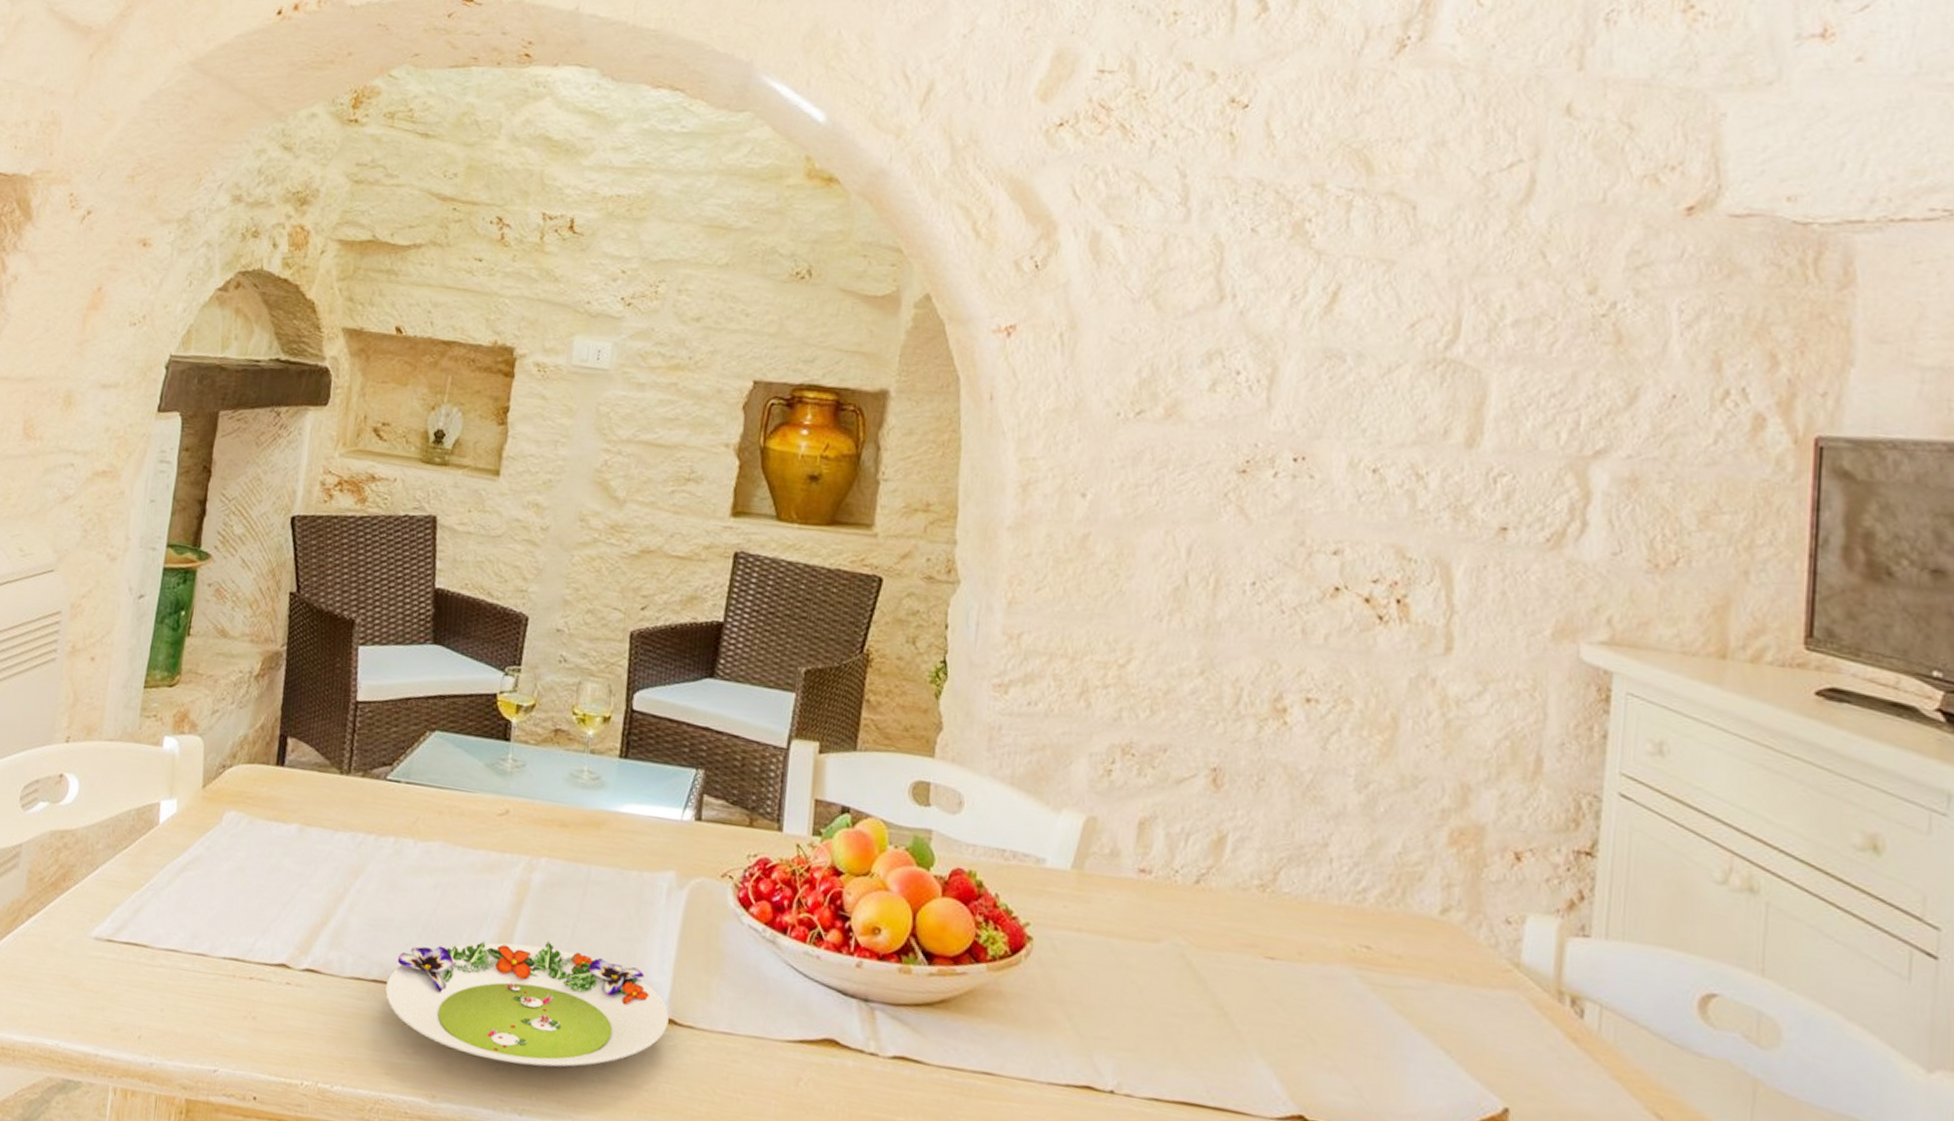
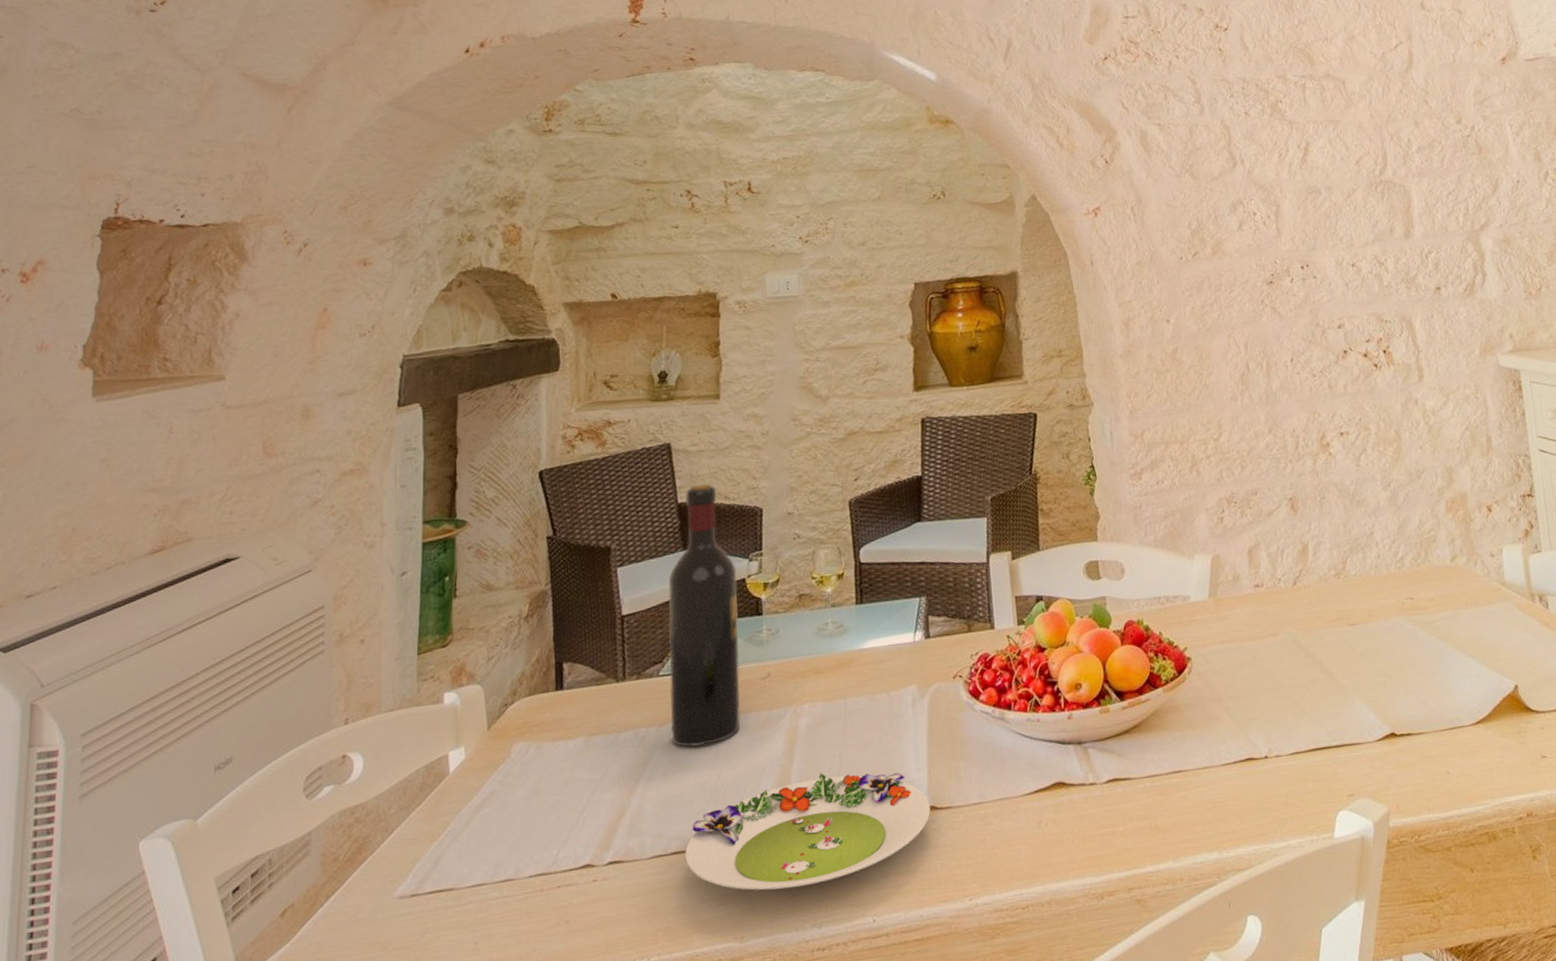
wine bottle: none [389,571,489,873] -> present [668,483,741,748]

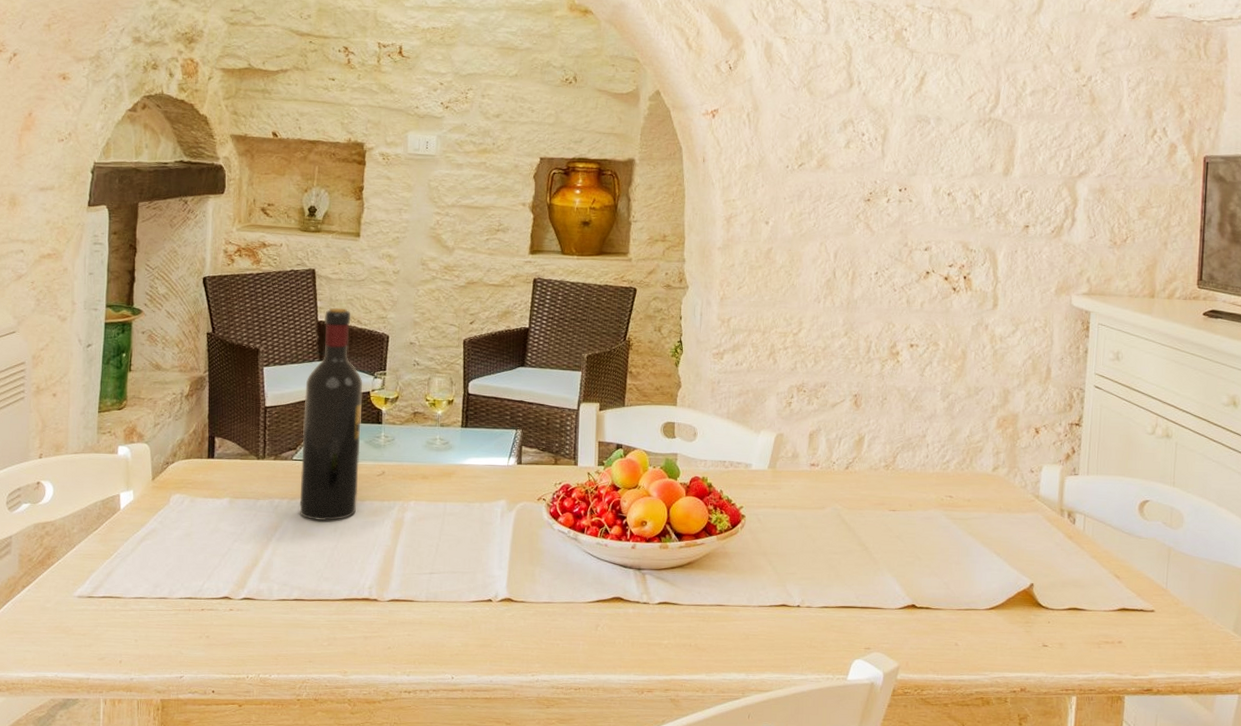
salad plate: present [685,772,931,891] -> none [304,557,507,643]

